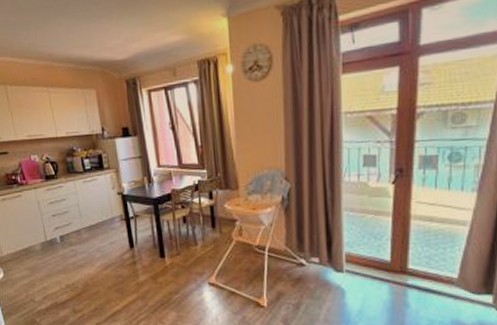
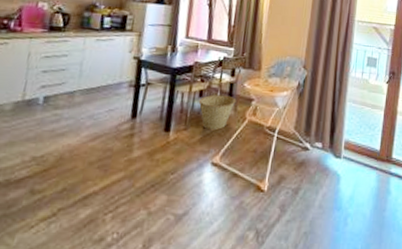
basket: none [184,218,220,253] -> present [198,94,237,130]

